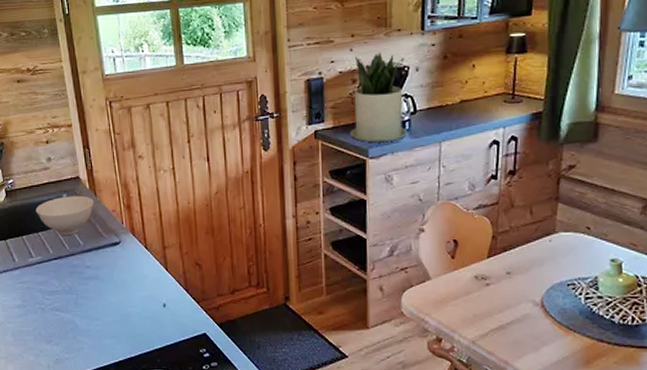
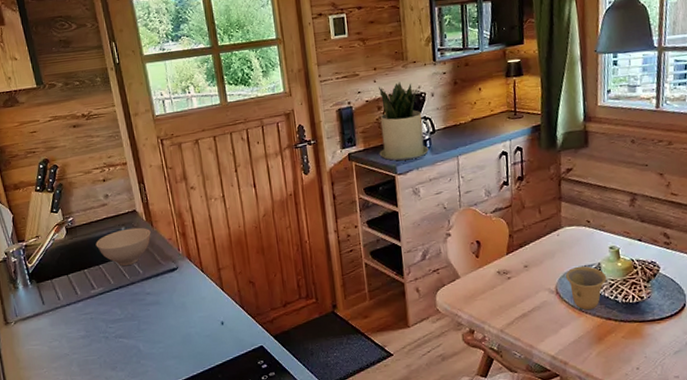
cup: none [555,278,604,329] -> present [566,266,607,311]

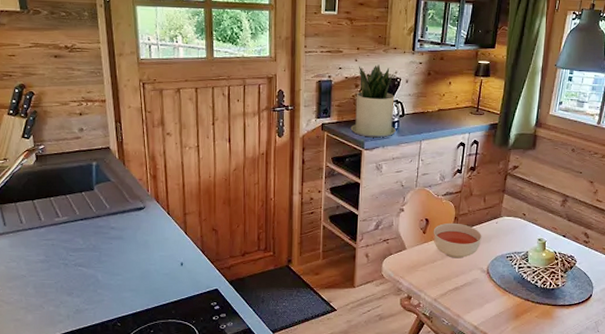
bowl: present [95,227,151,267] -> none [65,164,122,200]
bowl: none [487,241,544,282] -> present [433,222,482,259]
cup: present [566,266,607,311] -> none [498,252,532,291]

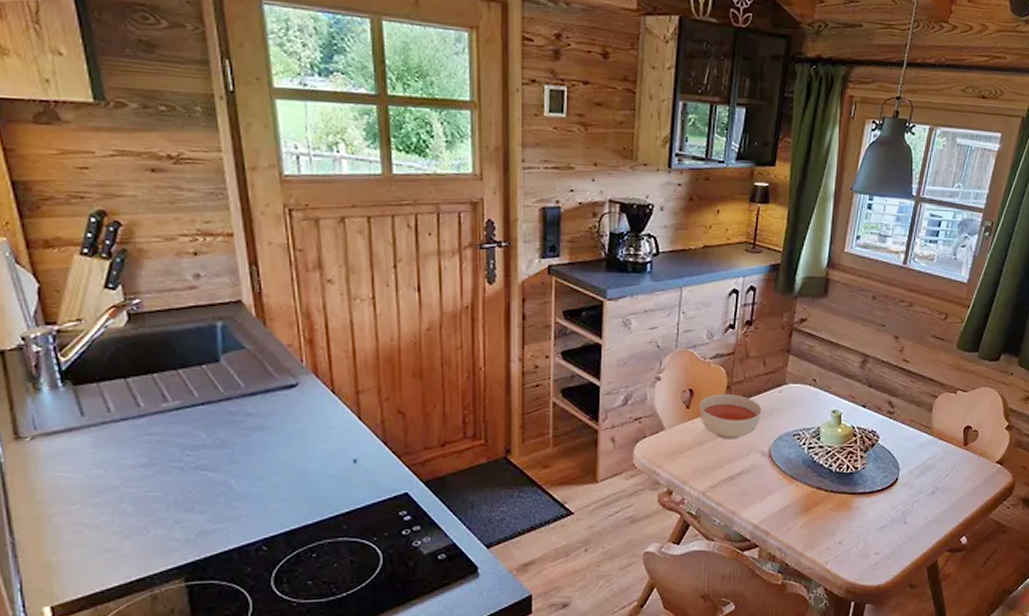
planter: present [350,64,396,138] -> none [587,186,648,284]

